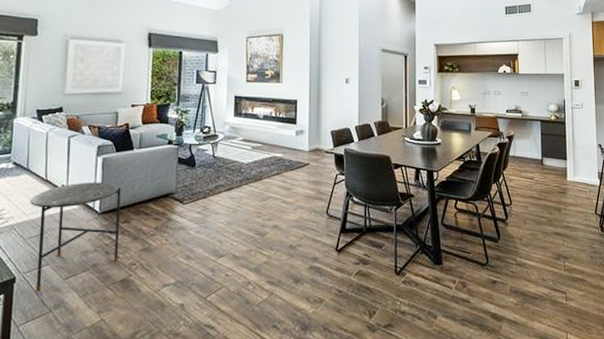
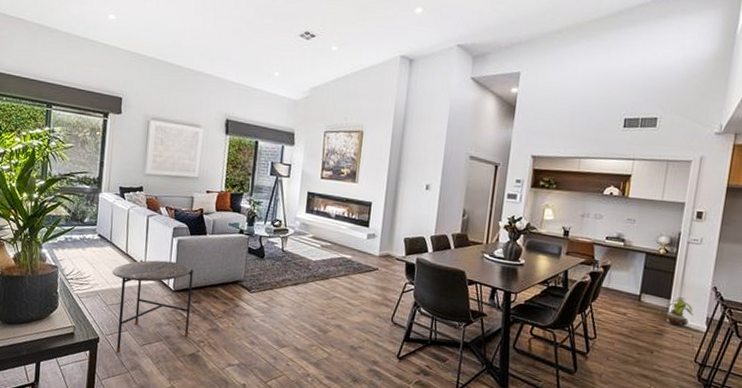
potted plant: none [564,157,587,183] -> present [666,297,694,326]

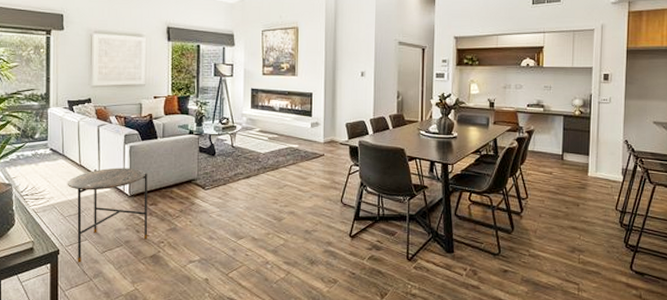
potted plant: present [666,297,694,326] -> none [586,153,610,179]

